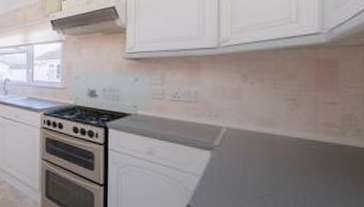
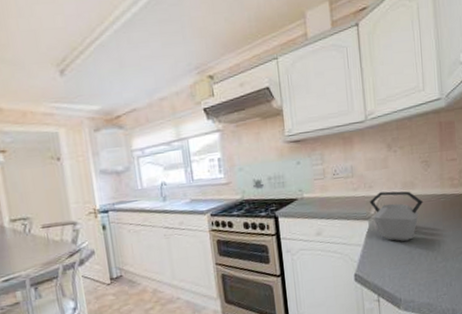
kettle: none [213,124,286,184] -> present [369,191,424,242]

